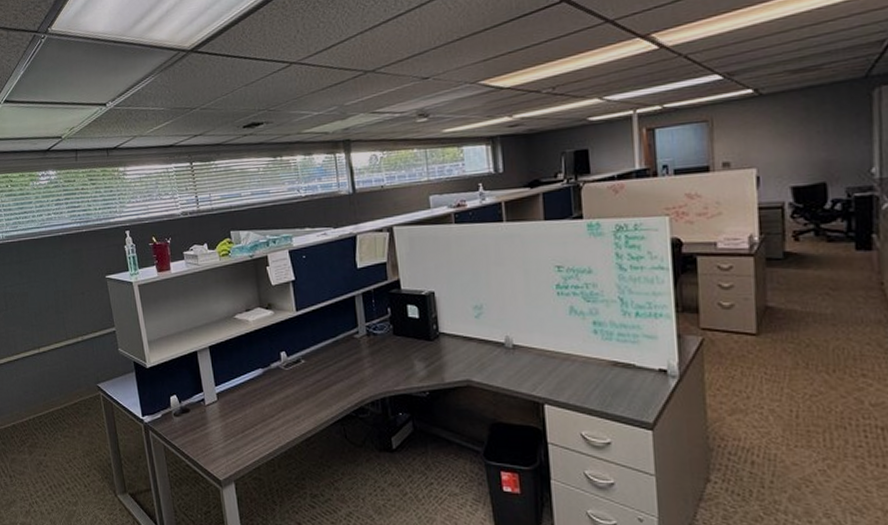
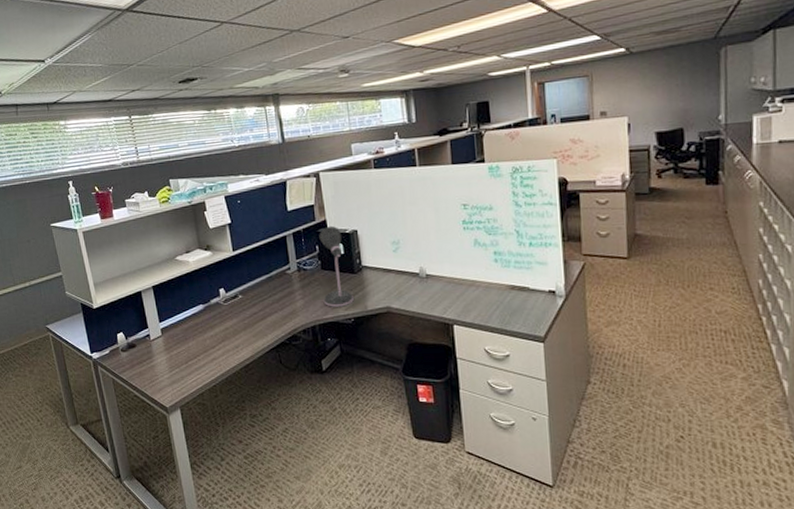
desk lamp: none [391,286,429,378] -> present [319,225,354,307]

